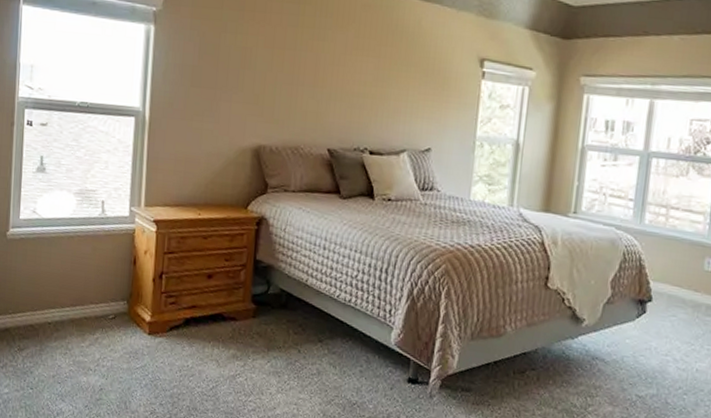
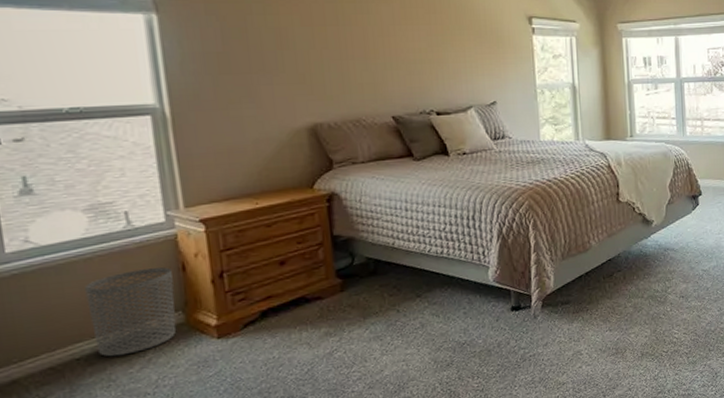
waste bin: none [63,254,126,330] -> present [85,267,177,357]

